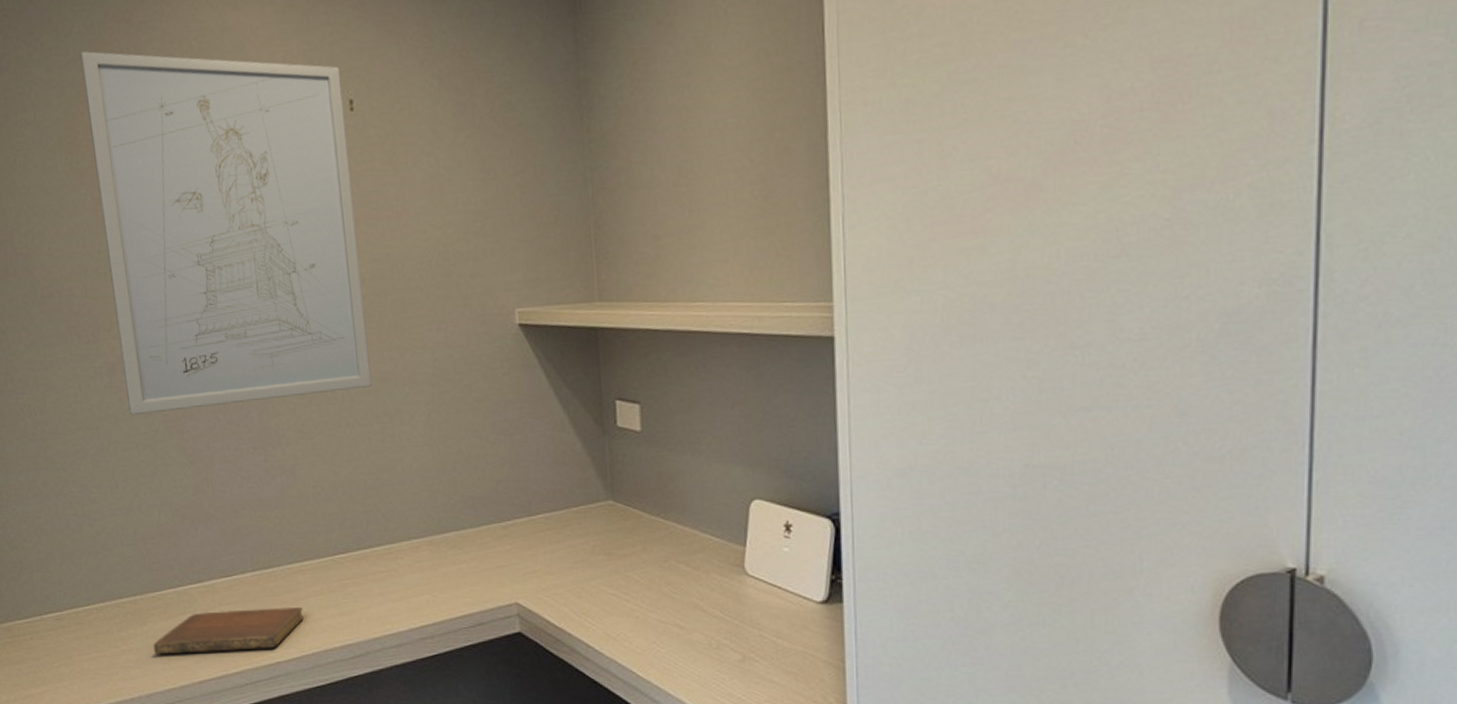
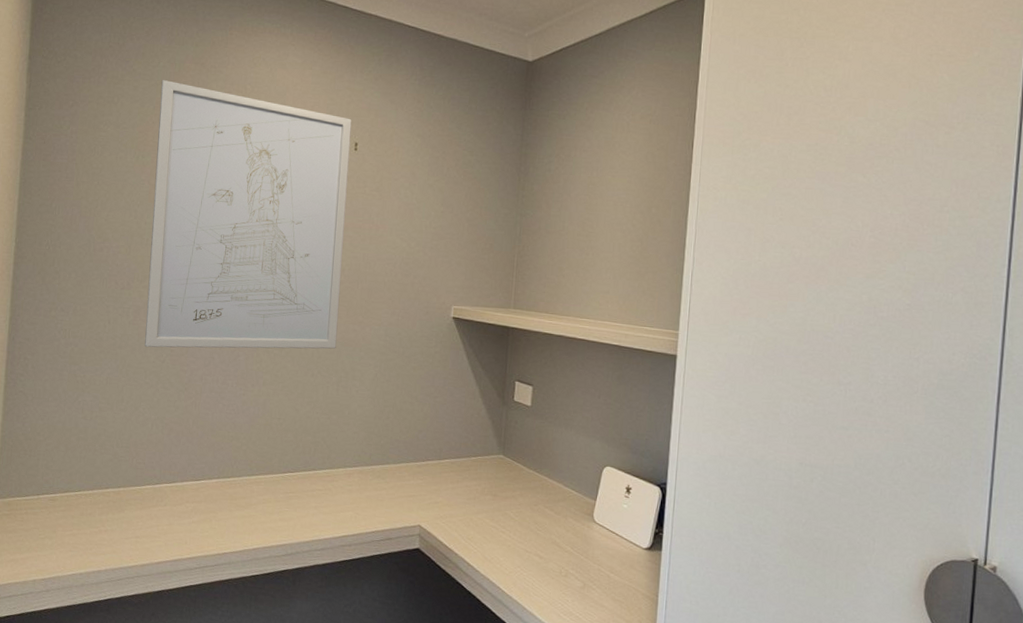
notebook: present [153,607,304,655] -> none [125,506,252,542]

